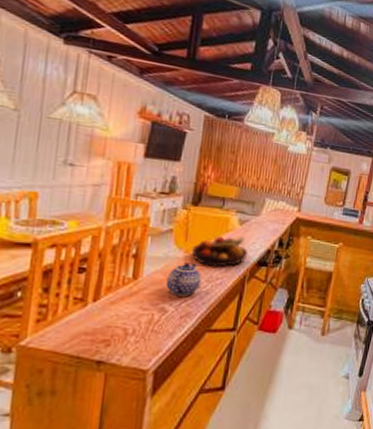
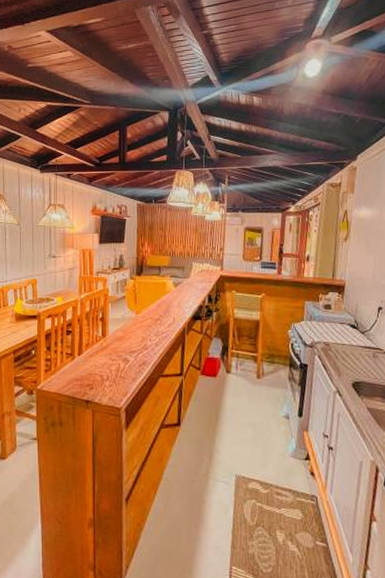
teapot: present [166,261,201,296] -> none [125,320,151,348]
fruit bowl: present [191,236,249,267] -> none [140,296,184,323]

